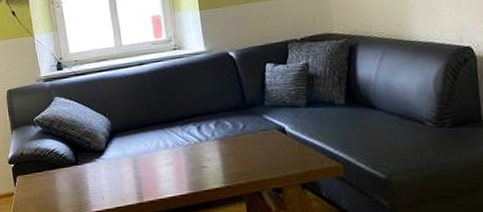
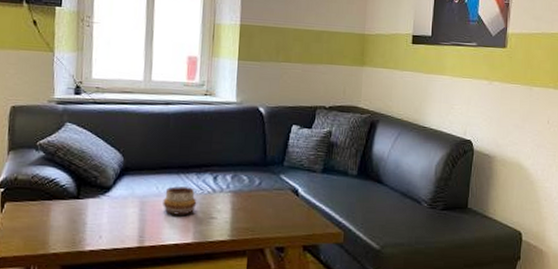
decorative bowl: none [153,140,186,169] -> present [163,186,197,215]

